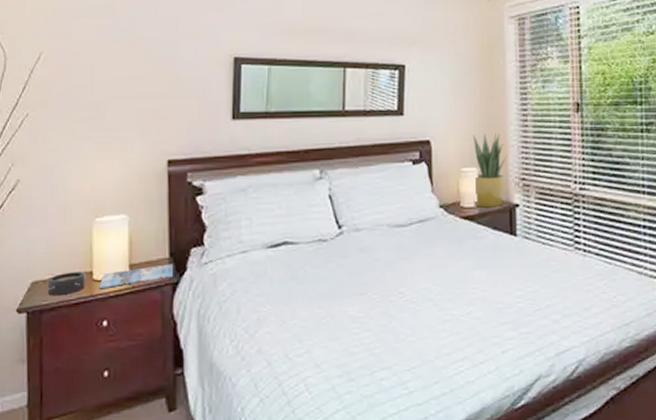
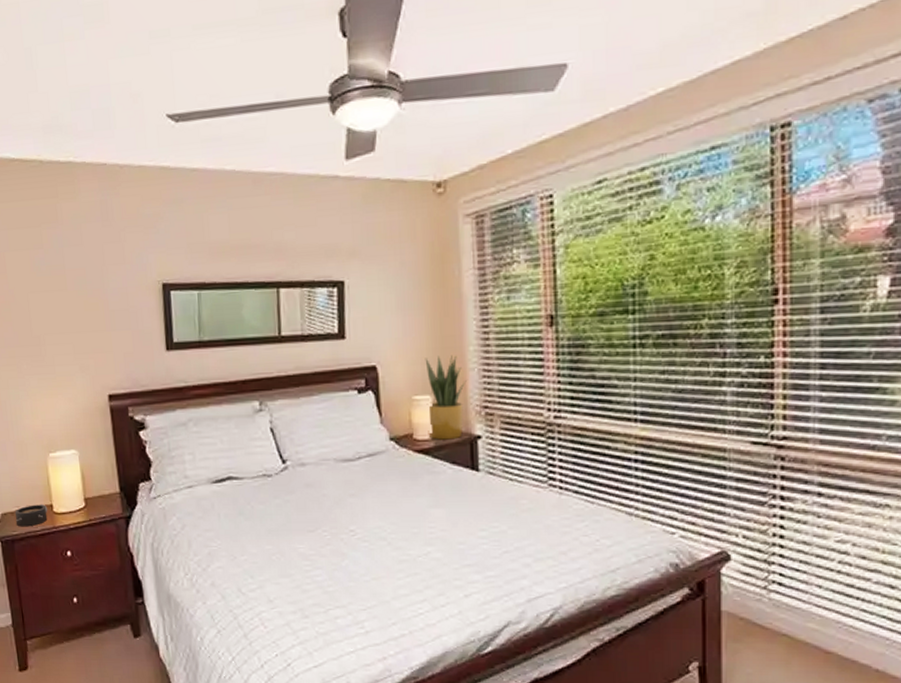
magazine: present [99,264,174,290] -> none [59,498,126,522]

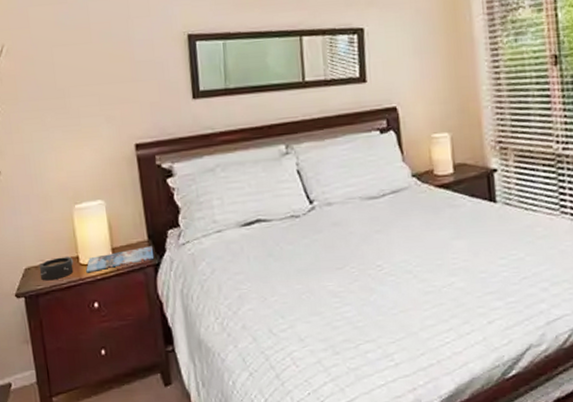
magazine: none [59,498,126,522] -> present [86,246,155,273]
planter: present [425,355,467,440] -> none [442,94,481,175]

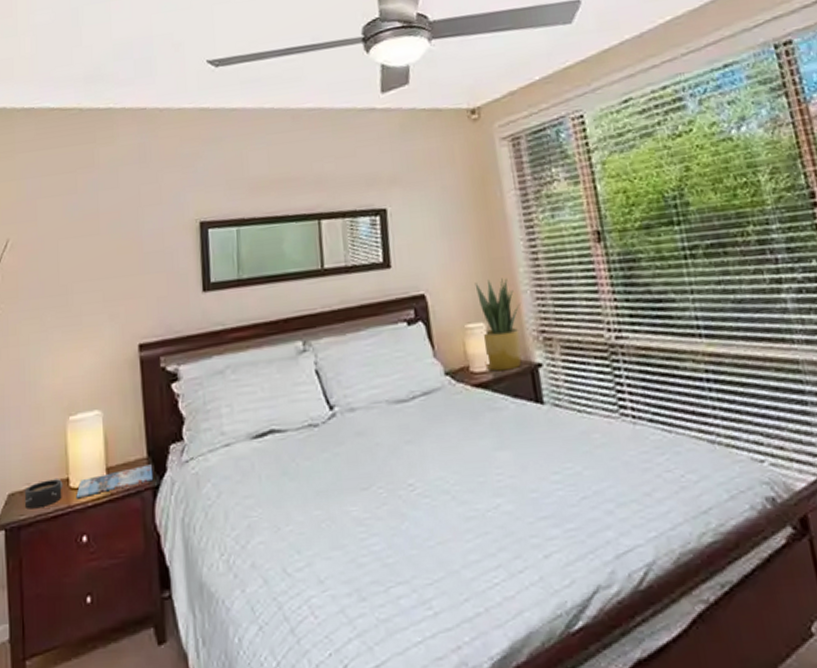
planter: none [442,94,481,175] -> present [474,278,522,372]

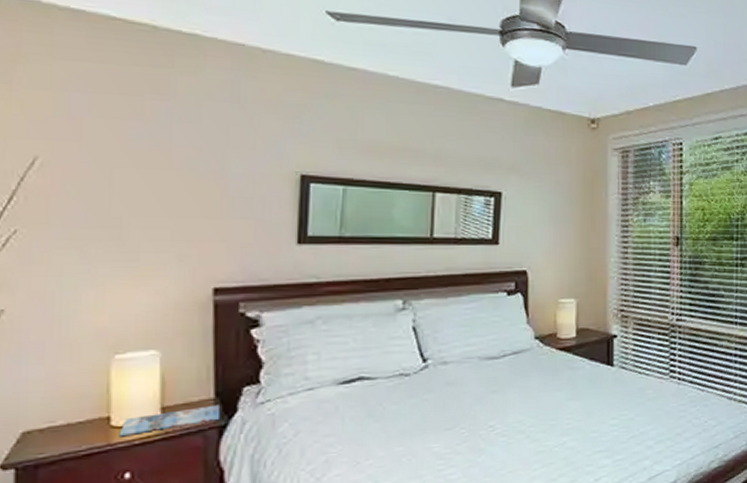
alarm clock: present [24,479,63,509] -> none [45,417,102,448]
planter: present [474,278,522,372] -> none [570,265,607,339]

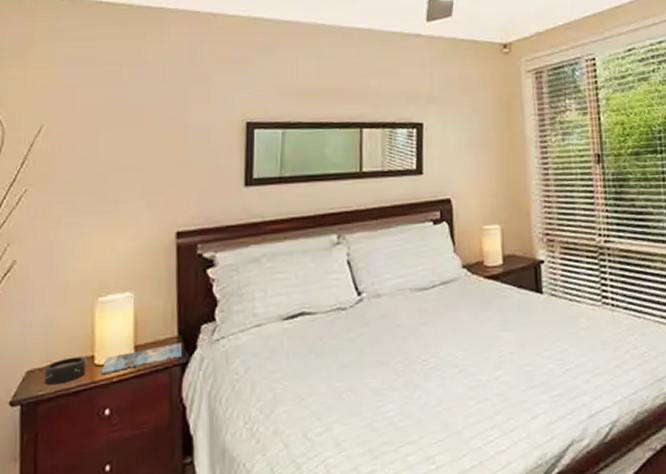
alarm clock: none [45,417,102,448] -> present [44,356,88,385]

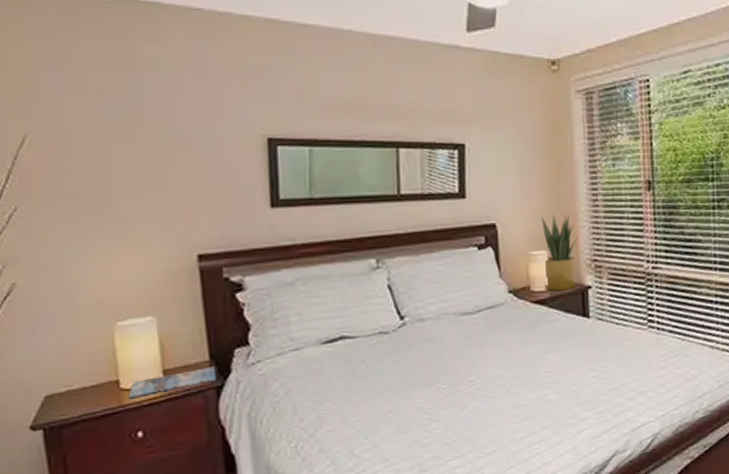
alarm clock: present [44,356,88,385] -> none [64,381,113,410]
planter: none [494,188,530,266] -> present [541,214,579,291]

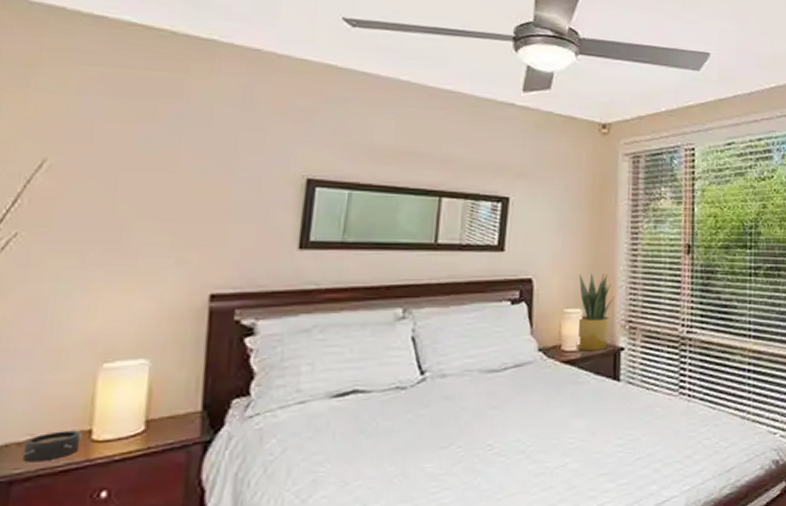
alarm clock: none [64,381,113,410] -> present [22,430,83,463]
magazine: present [128,367,217,399] -> none [99,418,207,452]

